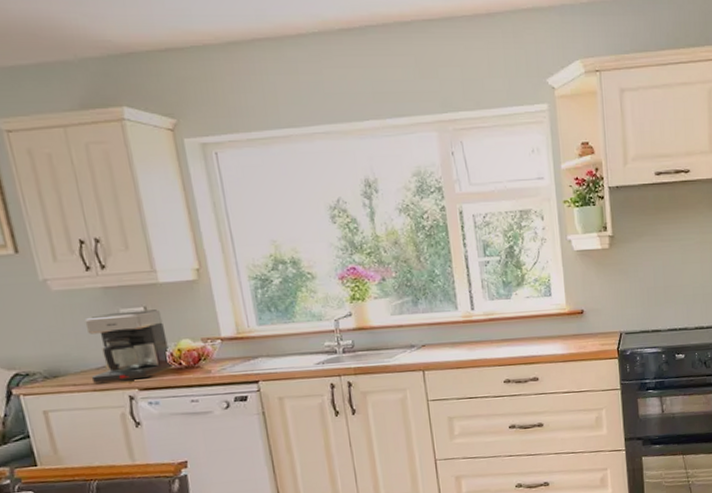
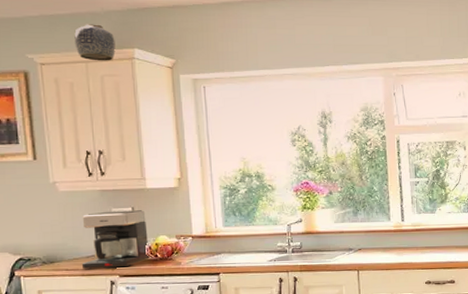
decorative jar: none [44,76,100,125] -> present [74,24,116,61]

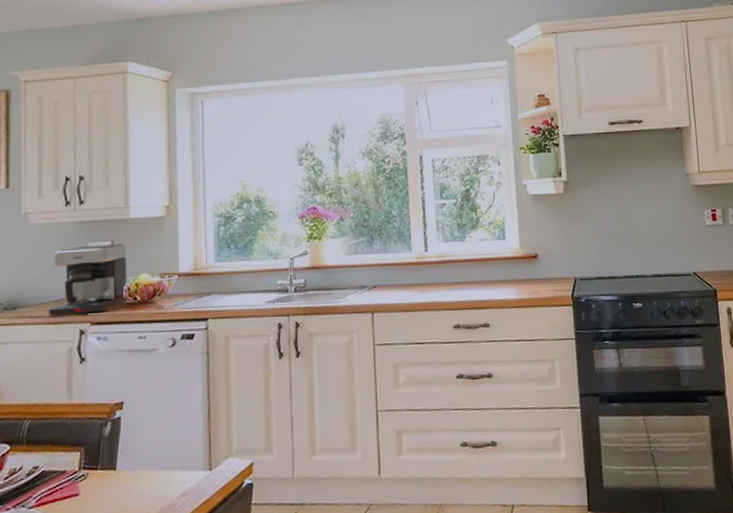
decorative jar: present [74,24,116,61] -> none [63,37,108,77]

